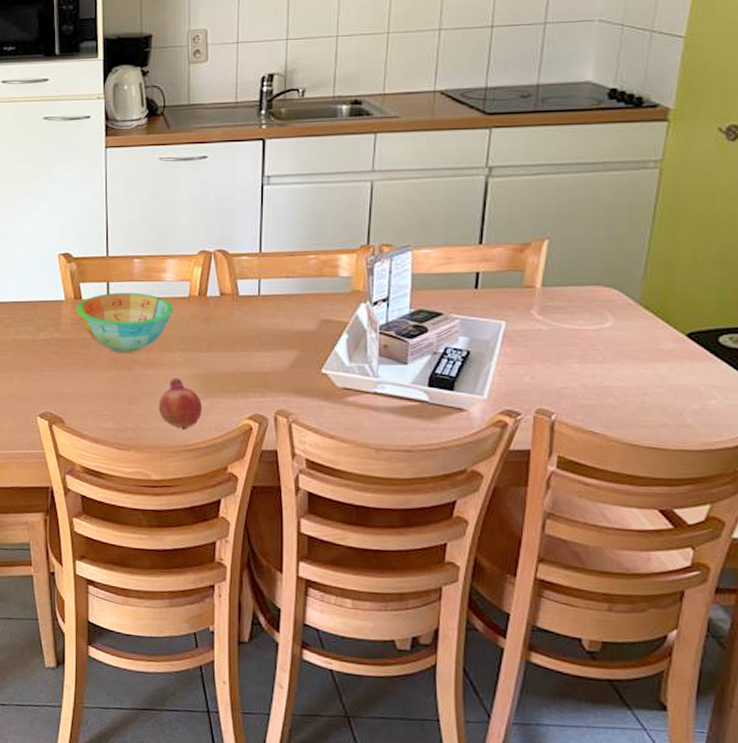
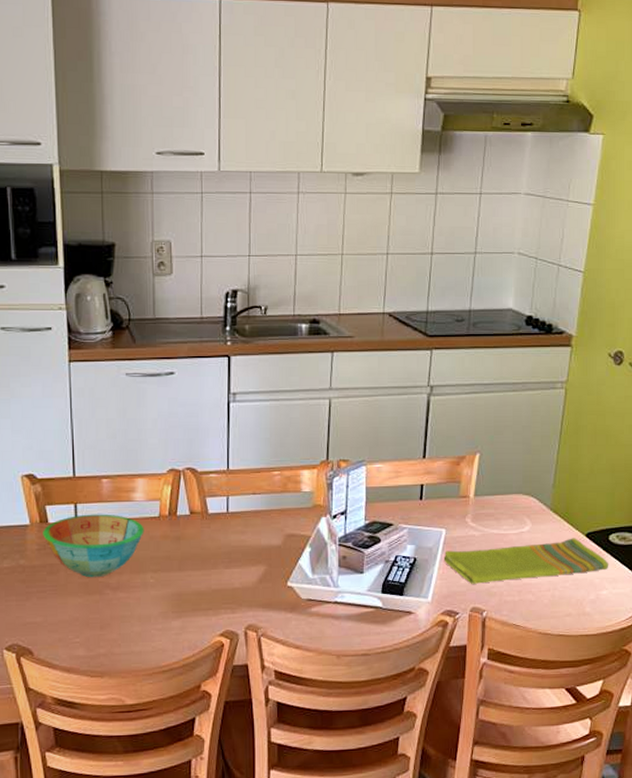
fruit: present [158,378,203,429] -> none [131,599,176,651]
dish towel: none [503,337,719,383] -> present [443,538,609,584]

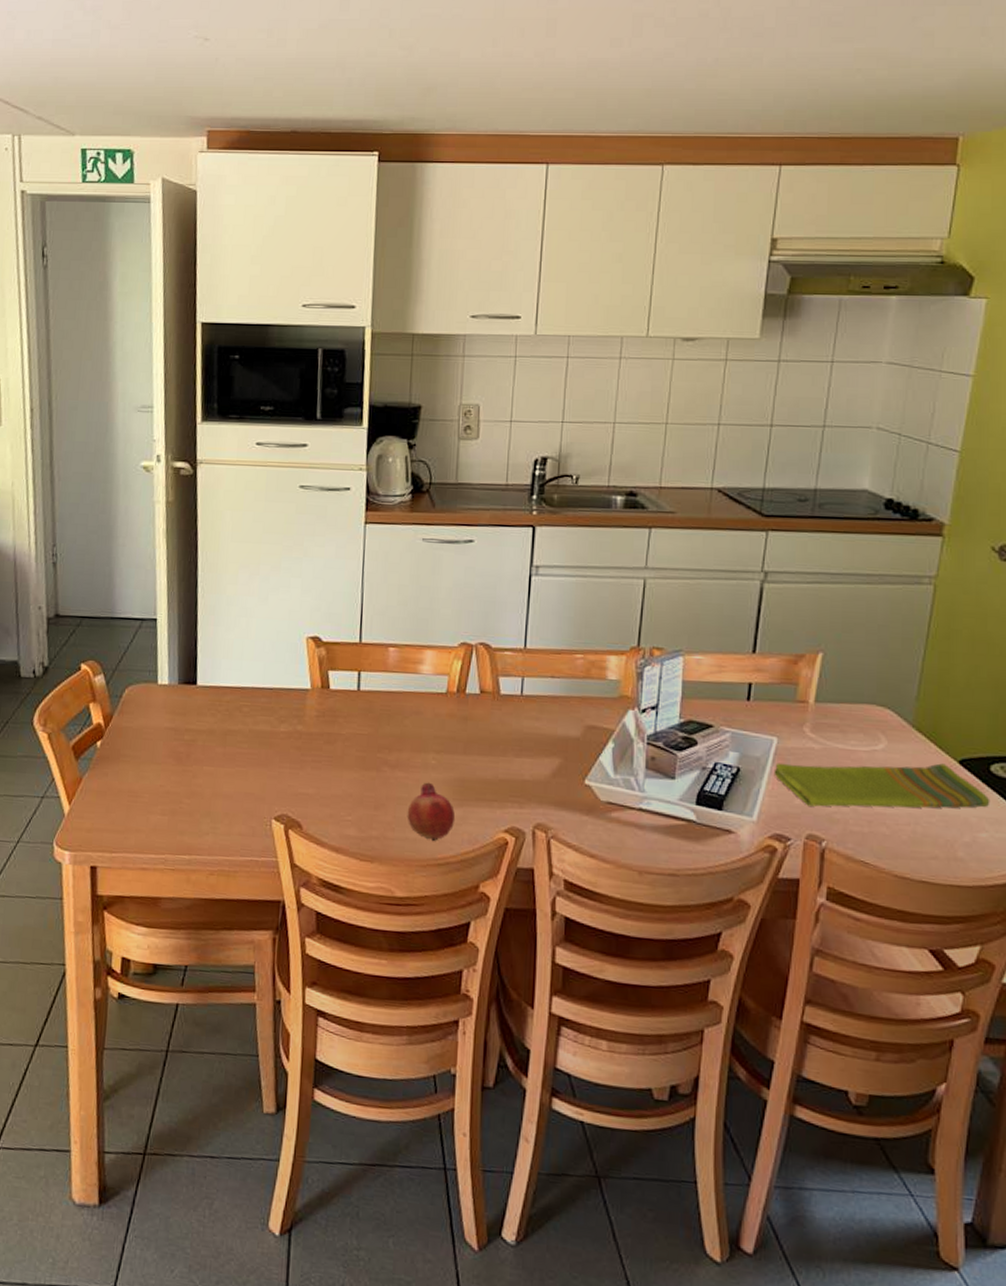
bowl: present [43,514,144,578] -> none [323,683,430,753]
fruit: none [131,599,176,651] -> present [407,782,456,841]

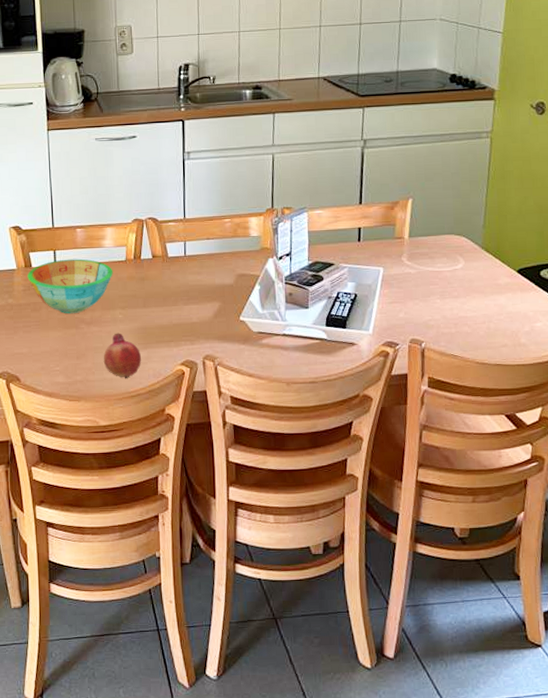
bowl: none [323,683,430,753] -> present [27,259,113,314]
dish towel: present [774,763,990,808] -> none [382,274,542,317]

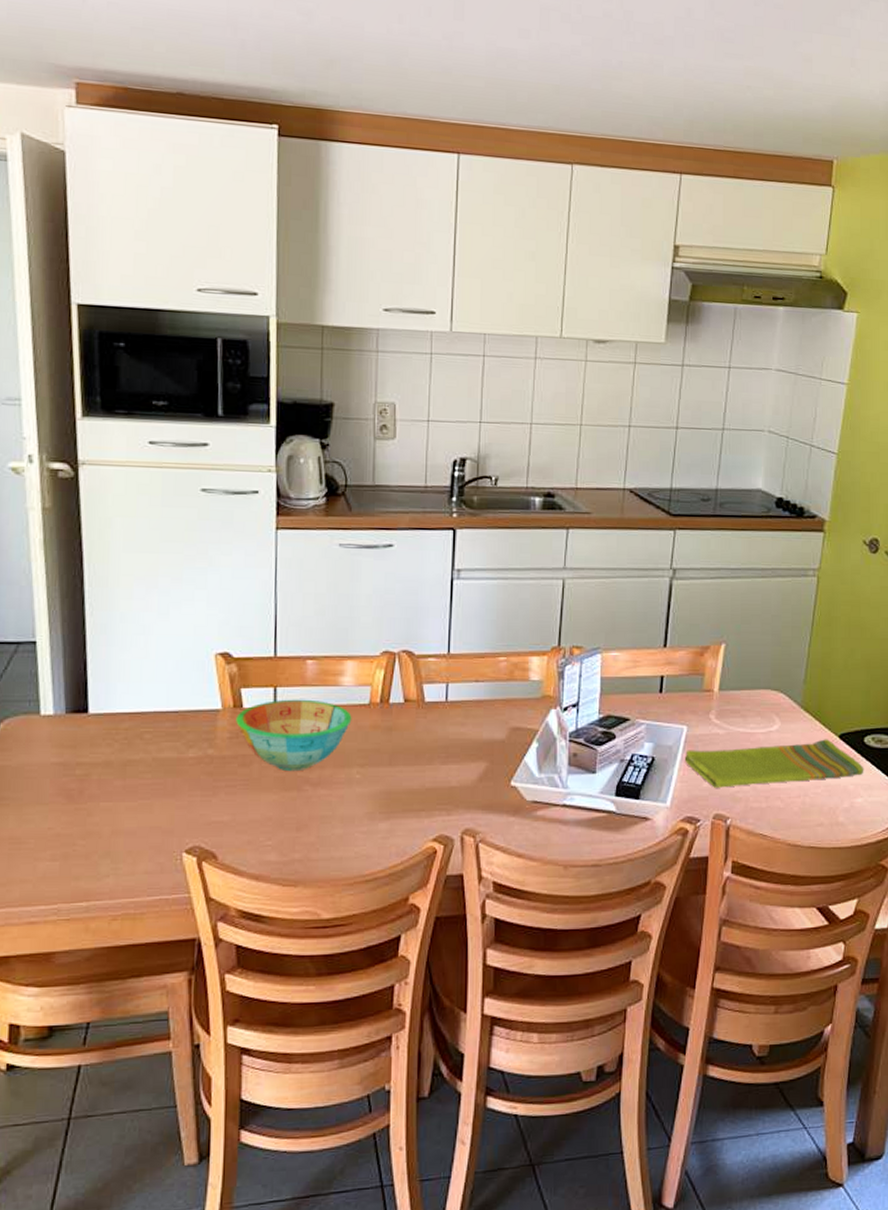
fruit: present [103,333,142,378] -> none [331,798,383,857]
dish towel: none [382,274,542,317] -> present [684,739,864,788]

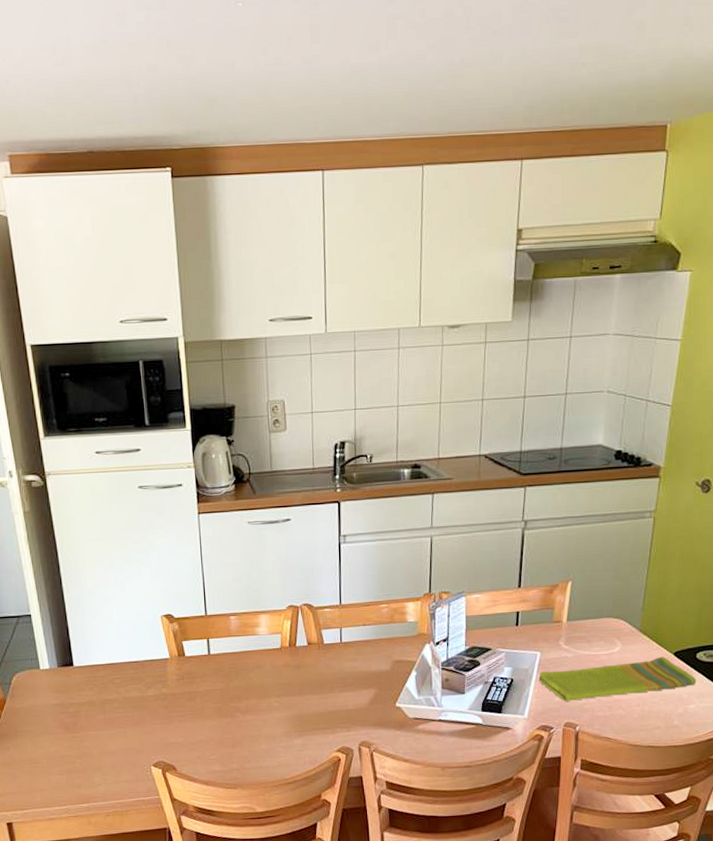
bowl: present [236,699,352,772] -> none [181,647,268,703]

